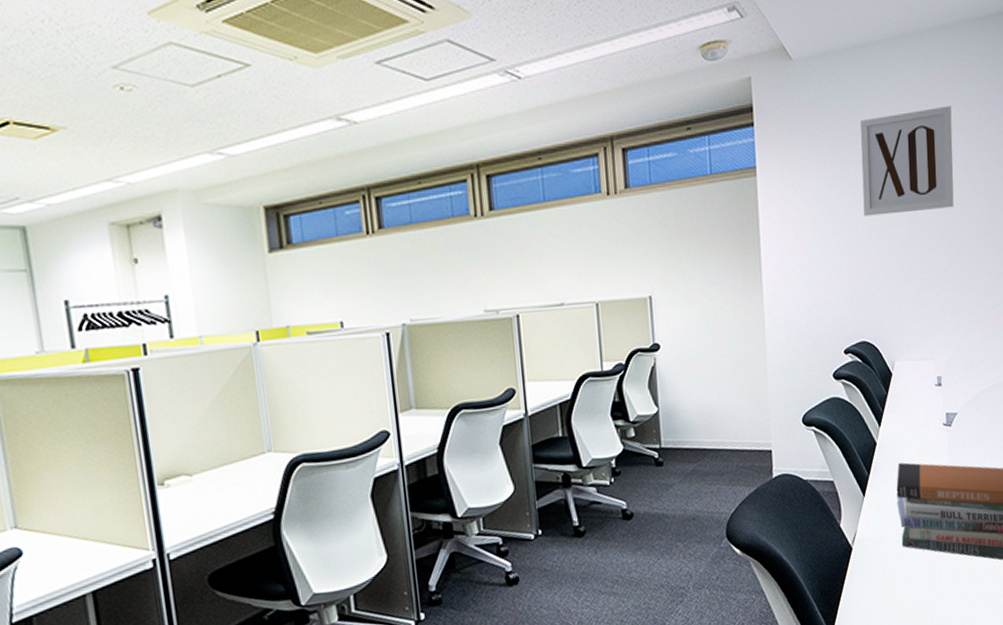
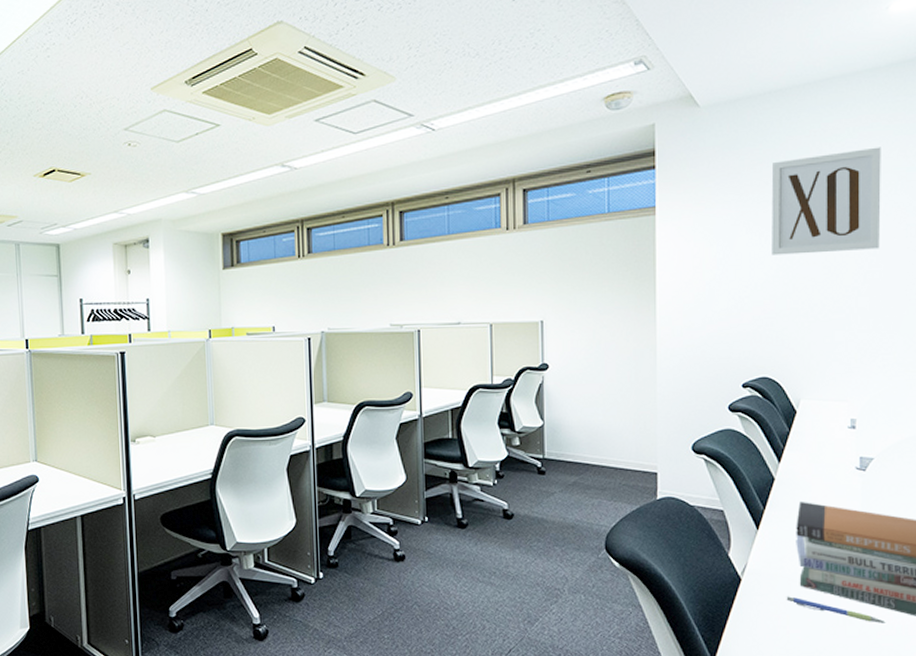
pen: none [891,558,973,572] -> present [786,596,886,623]

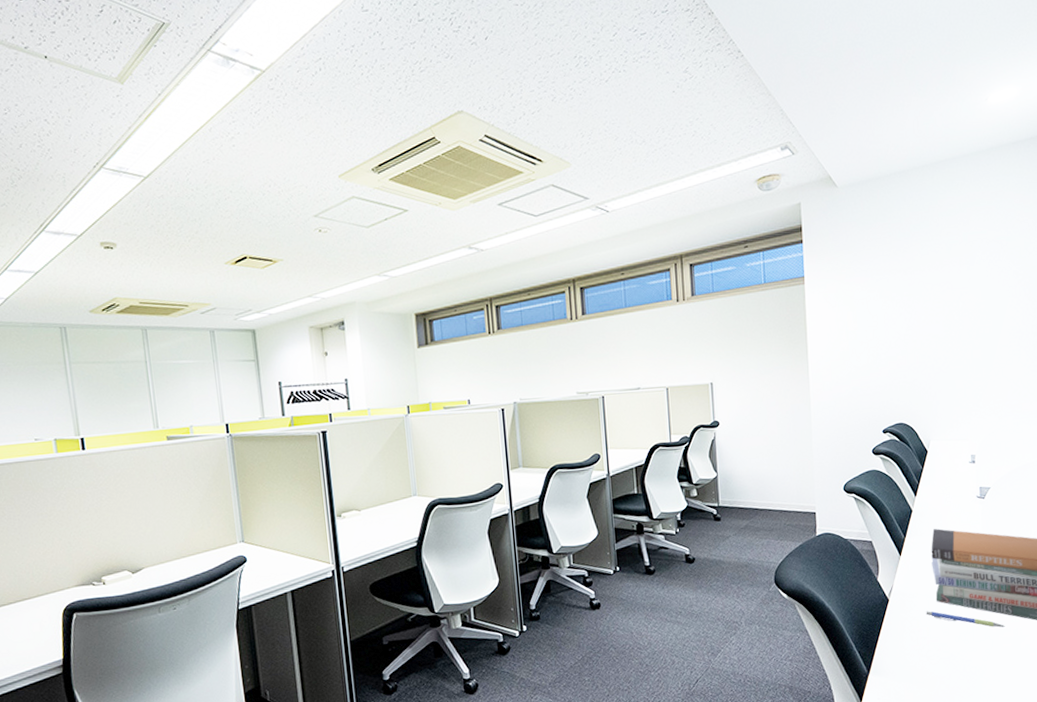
wall art: present [771,147,881,255] -> none [899,220,988,317]

